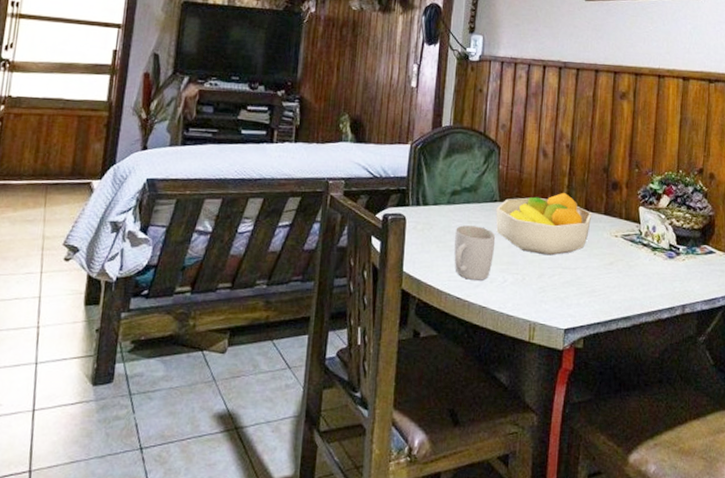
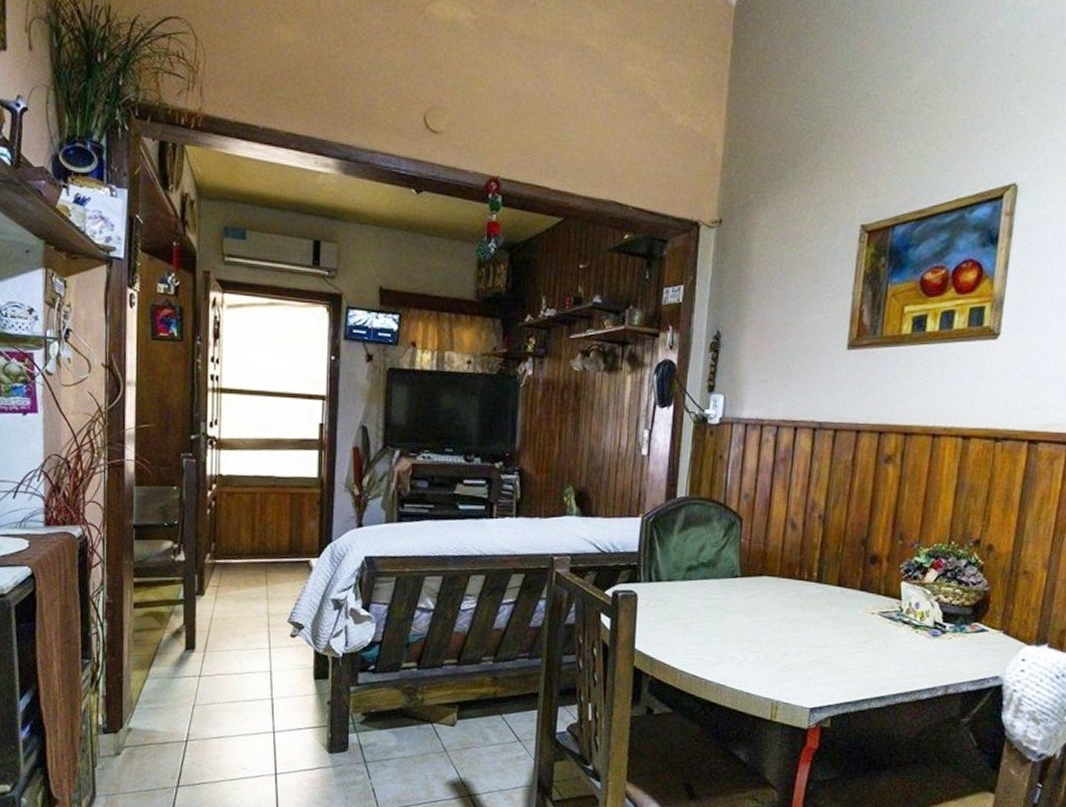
mug: present [454,225,496,281] -> none [690,602,736,659]
fruit bowl: present [496,192,592,256] -> none [736,566,846,634]

